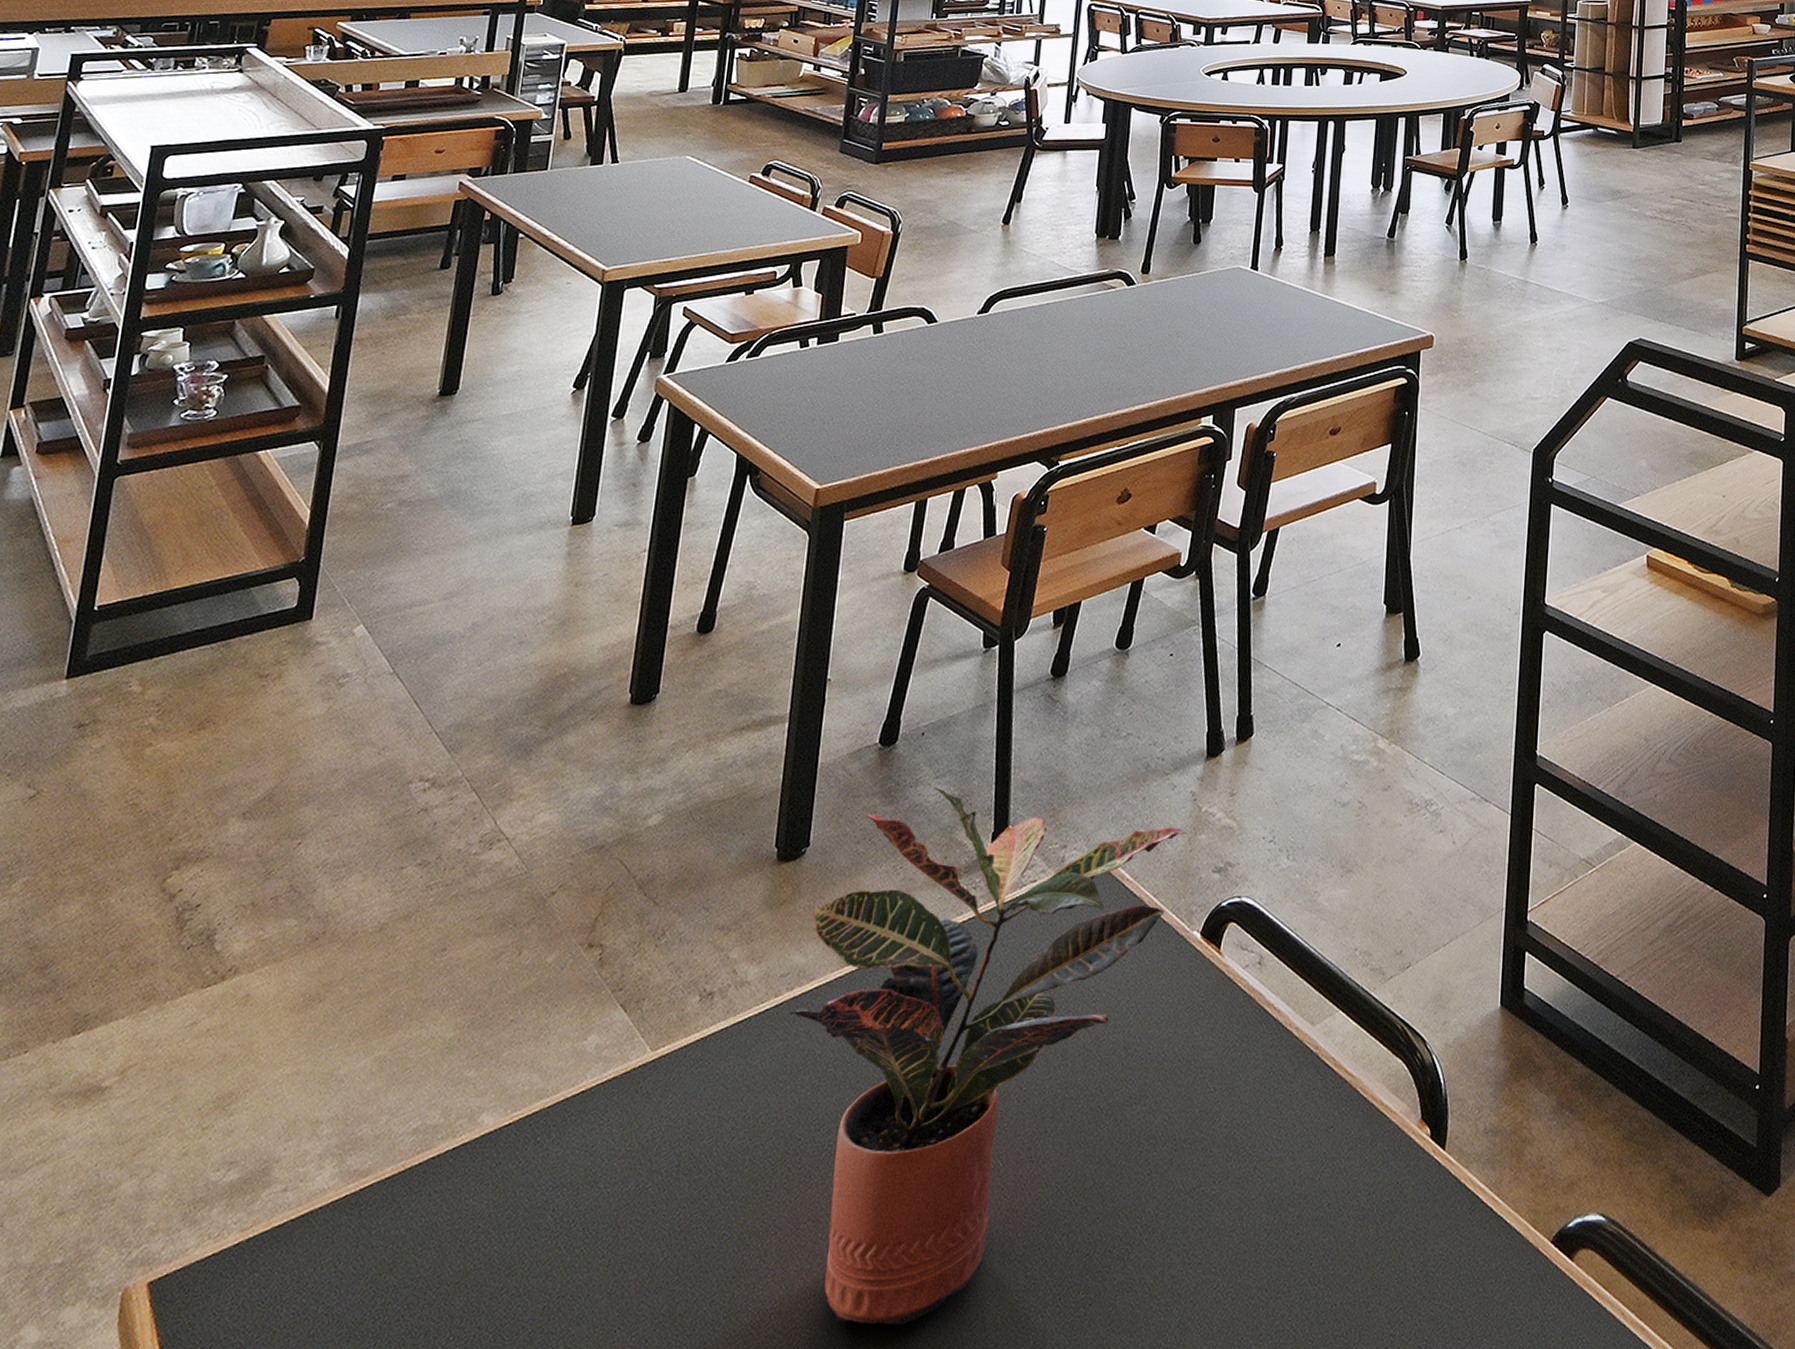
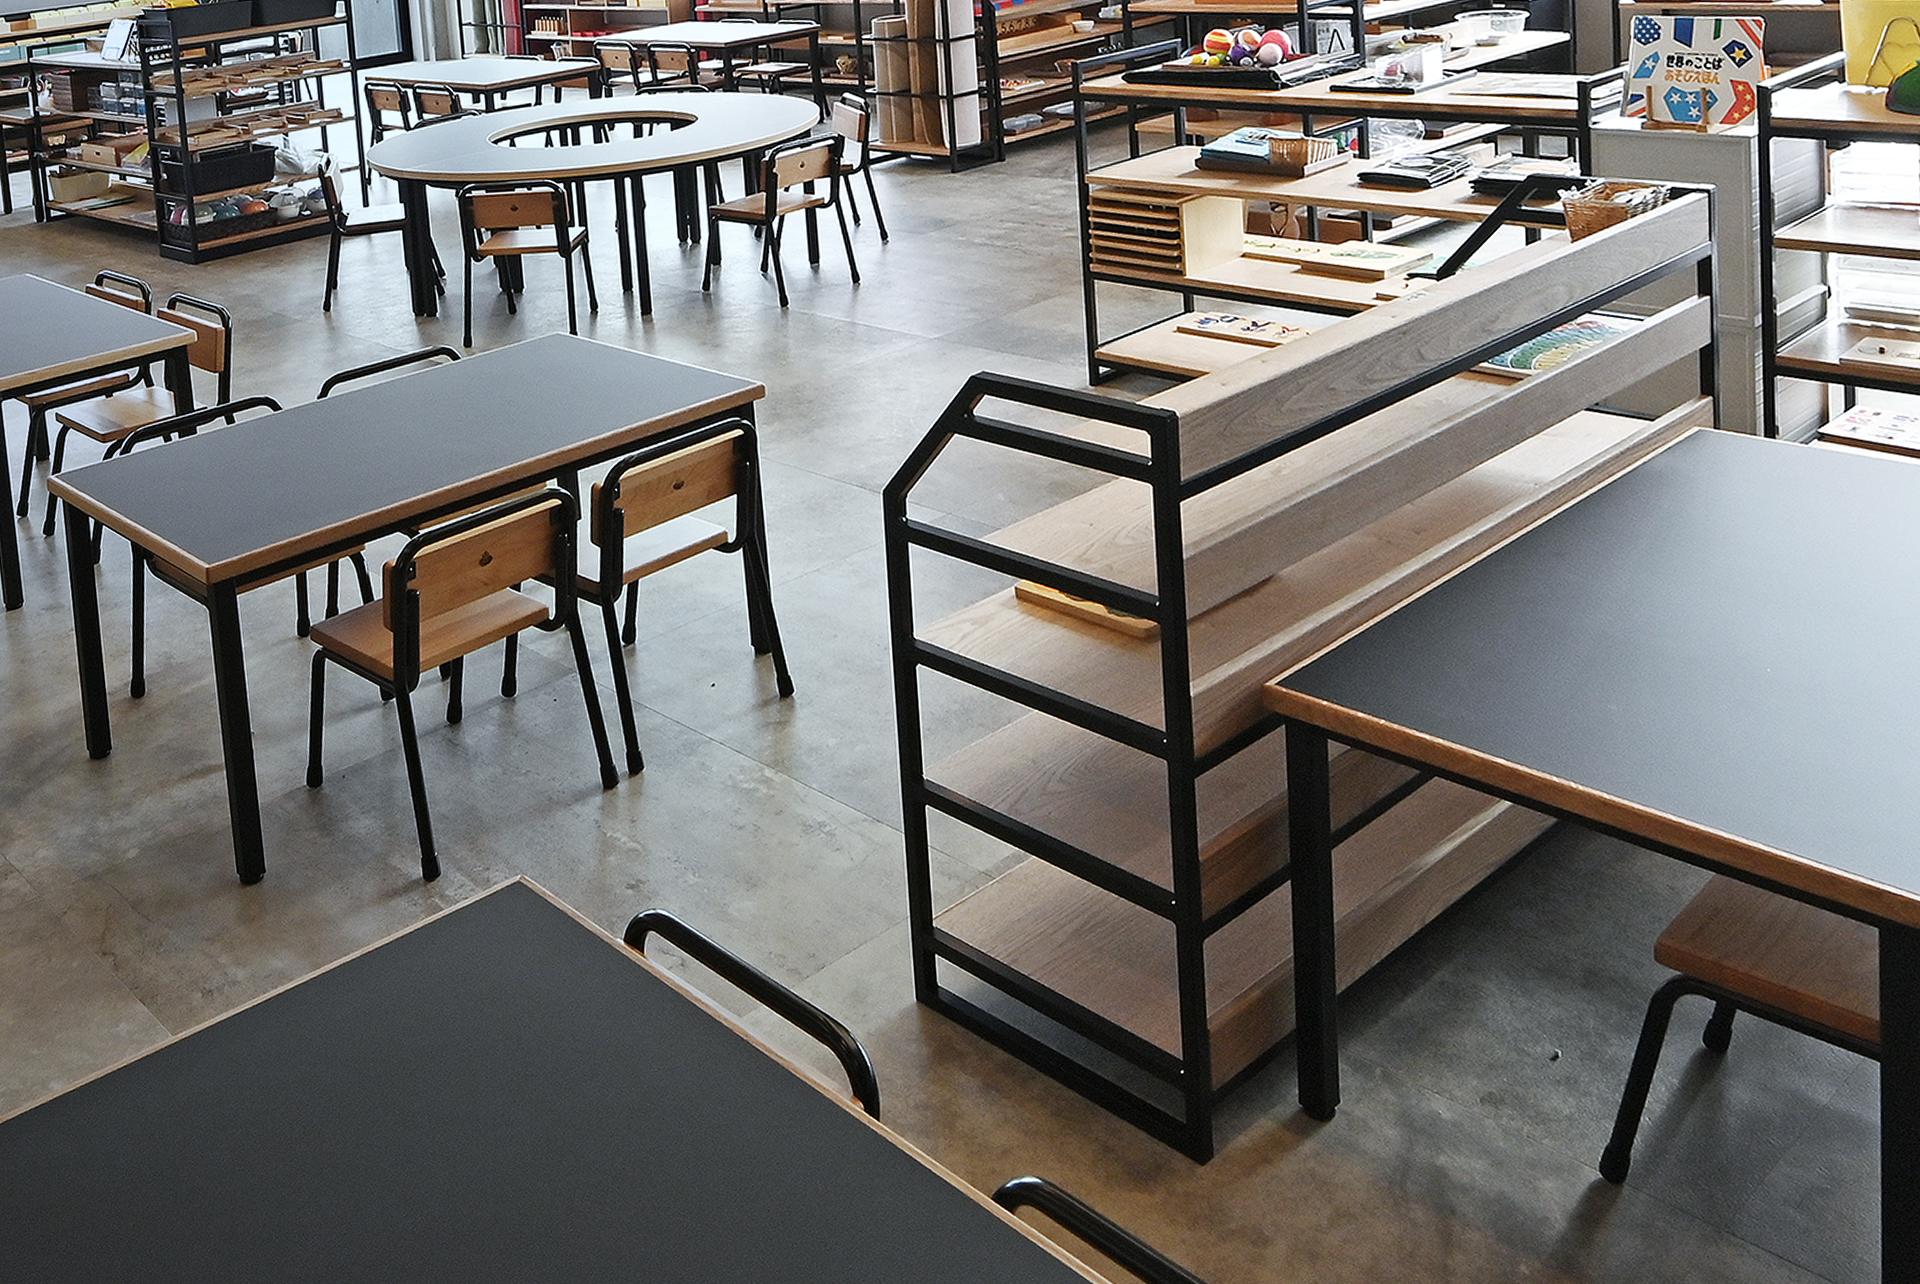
potted plant: present [789,788,1187,1326] -> none [278,821,596,1248]

